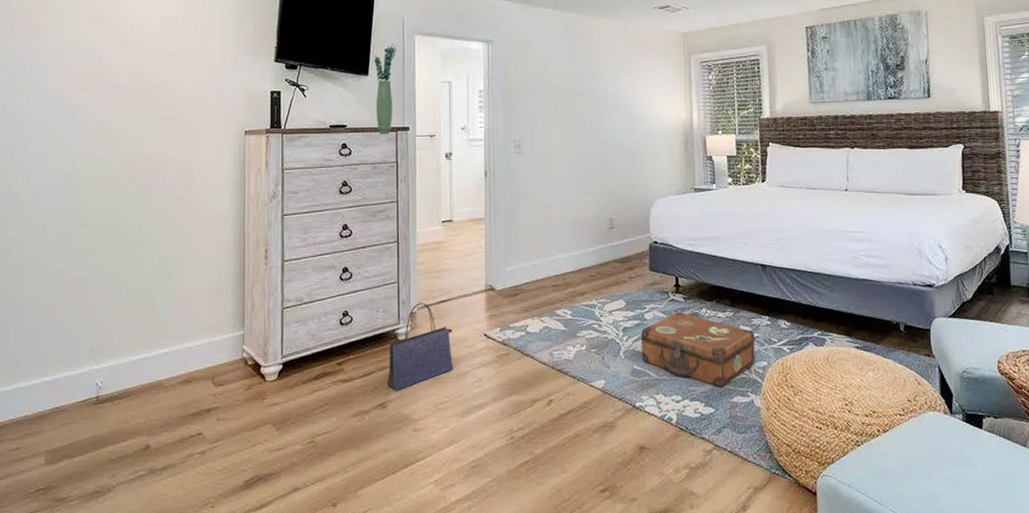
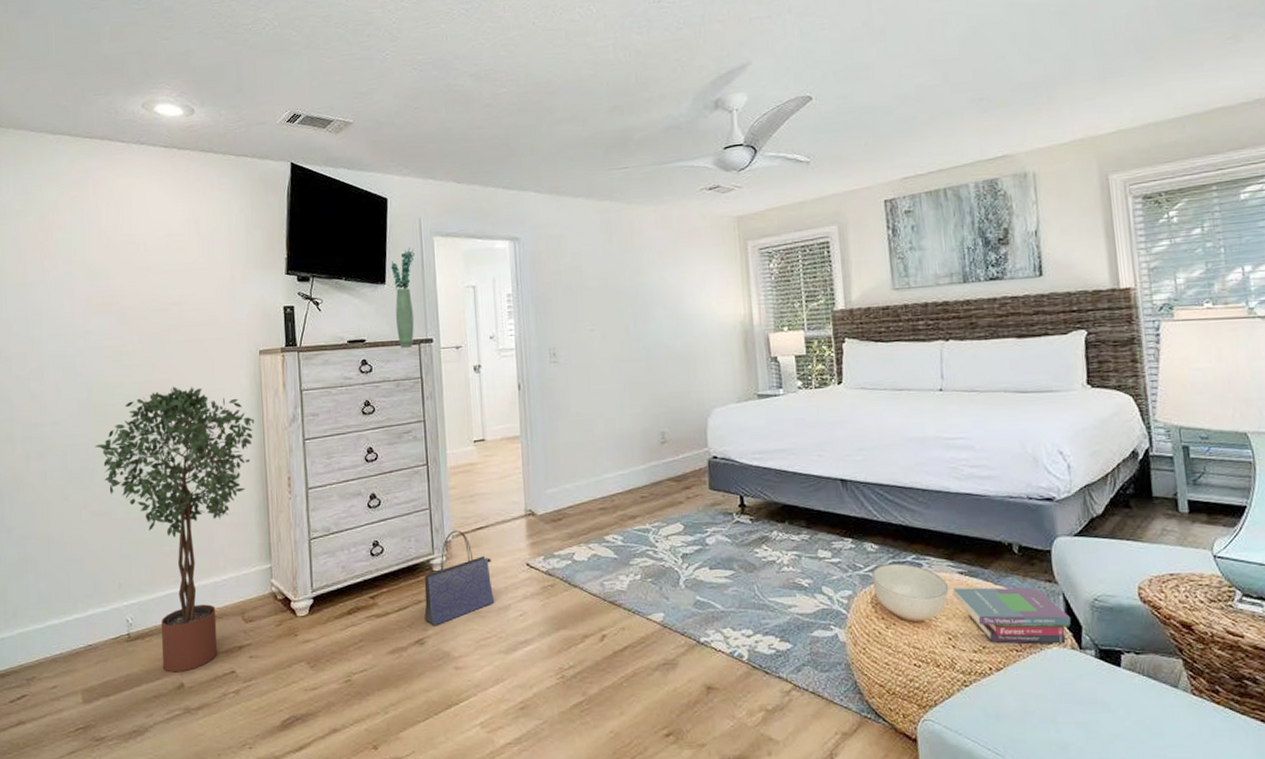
potted tree: none [75,161,237,434] -> present [94,387,255,673]
suitcase: present [640,312,756,387] -> none [702,536,838,619]
bowl: none [784,338,847,389] -> present [872,563,949,622]
books: none [850,360,945,410] -> present [952,587,1072,644]

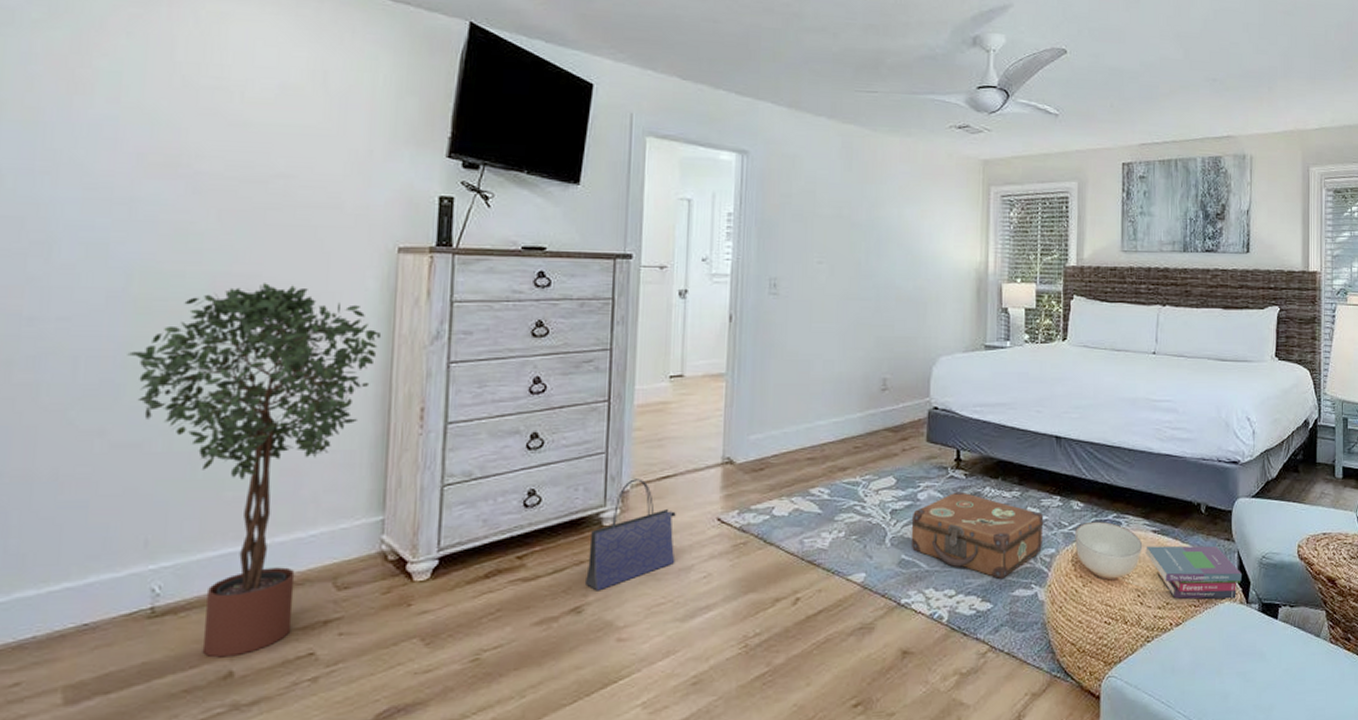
vase: present [391,248,415,348] -> none [587,145,620,262]
suitcase: none [702,536,838,619] -> present [911,491,1044,579]

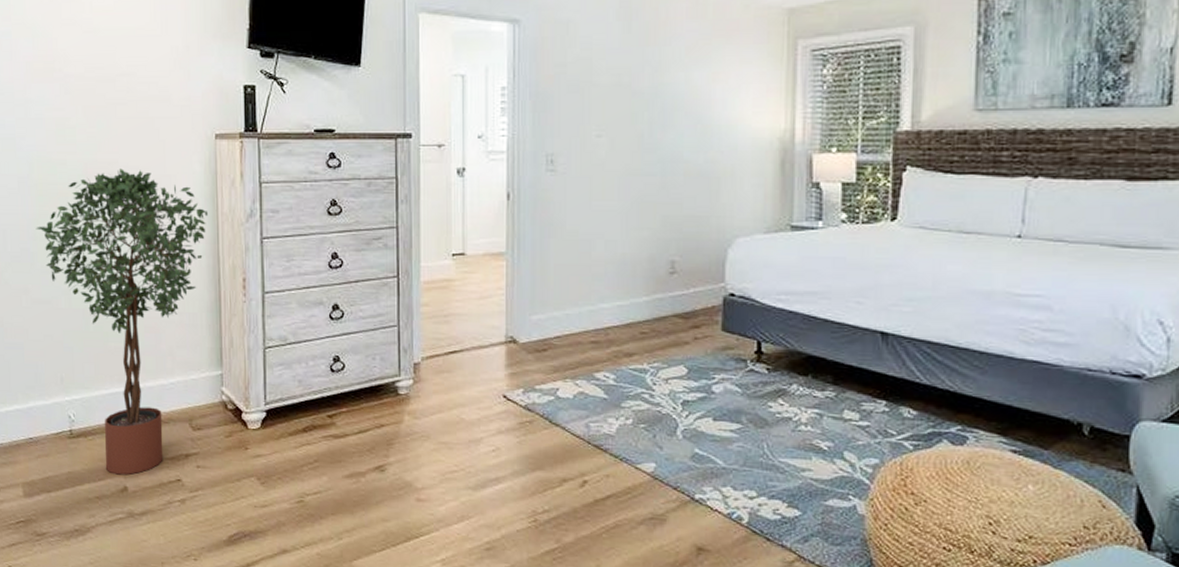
tote bag: present [586,479,676,591] -> none [387,352,465,454]
suitcase: present [911,491,1044,579] -> none [705,387,865,485]
bowl: present [1075,521,1143,580] -> none [905,432,997,501]
books: present [1145,545,1243,600] -> none [1001,468,1144,543]

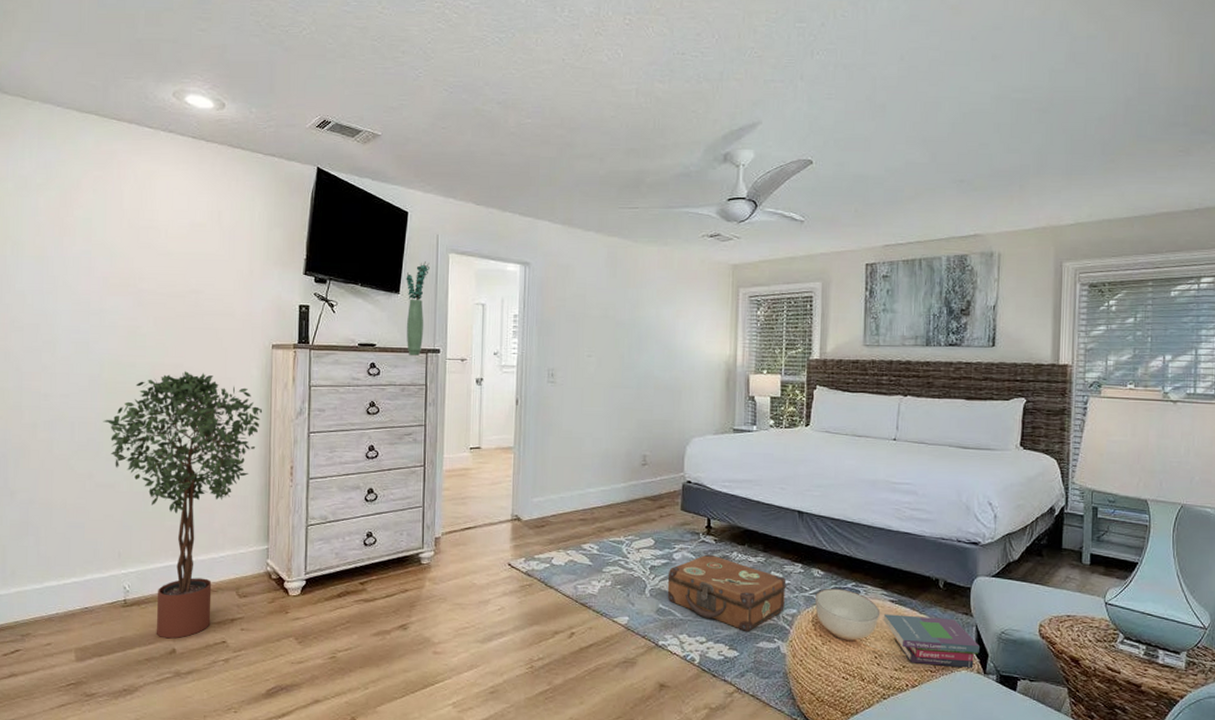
vase: none [368,25,396,142] -> present [406,261,430,355]
suitcase: none [705,387,865,485] -> present [667,554,787,631]
bowl: none [905,432,997,501] -> present [815,588,881,641]
books: none [1001,468,1144,543] -> present [883,614,981,668]

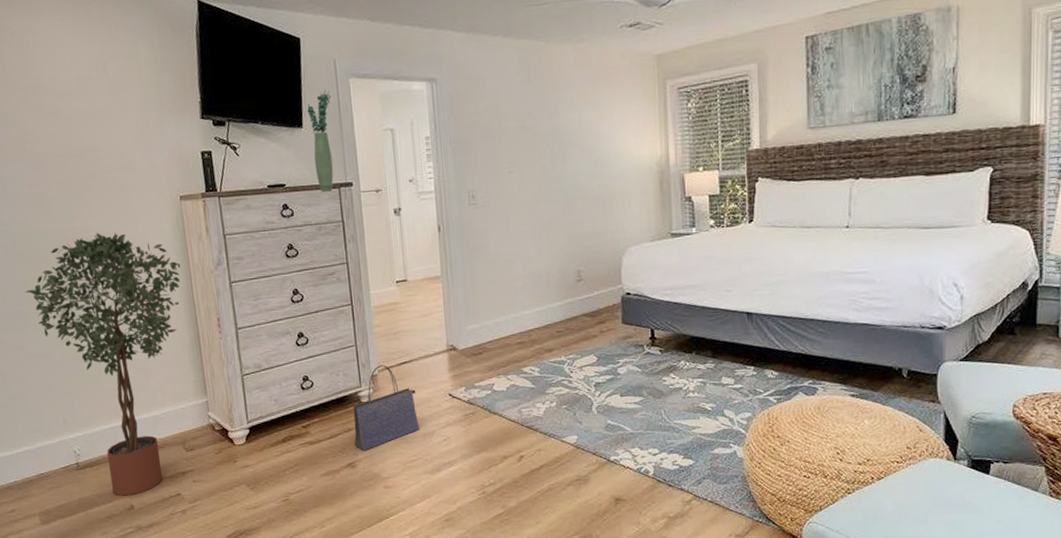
tote bag: none [410,528,476,614] -> present [353,365,420,451]
suitcase: present [667,554,787,631] -> none [614,365,739,439]
bowl: present [815,588,881,641] -> none [771,387,841,439]
books: present [883,614,981,668] -> none [844,407,950,457]

